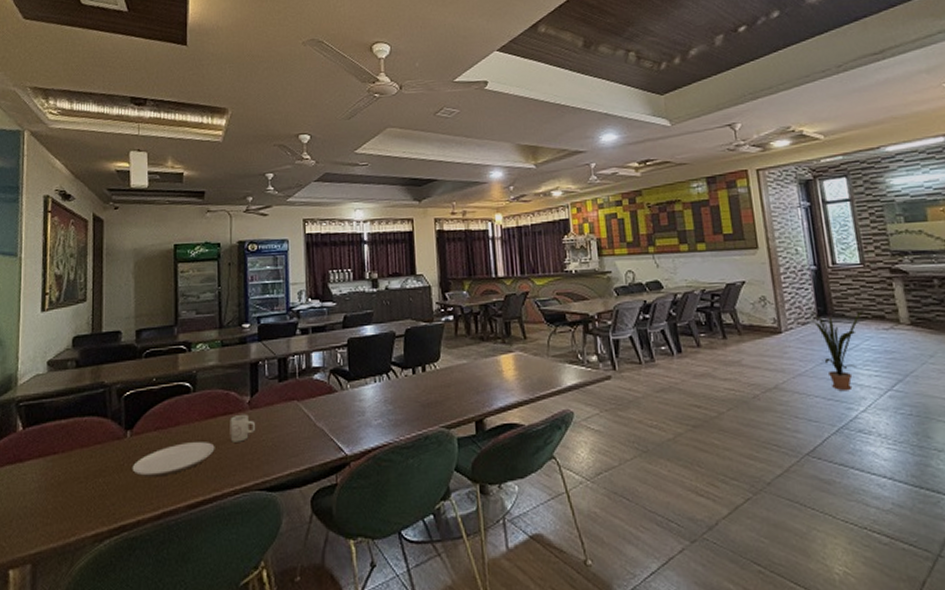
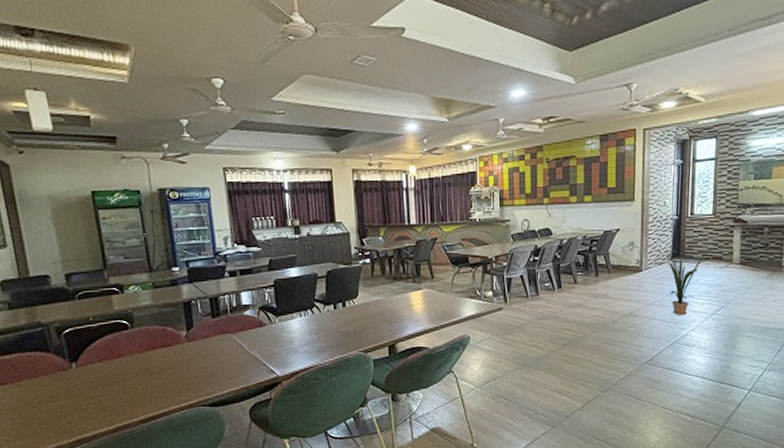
plate: present [132,442,215,477] -> none [82,370,159,400]
mug: present [230,413,256,442] -> none [169,345,195,369]

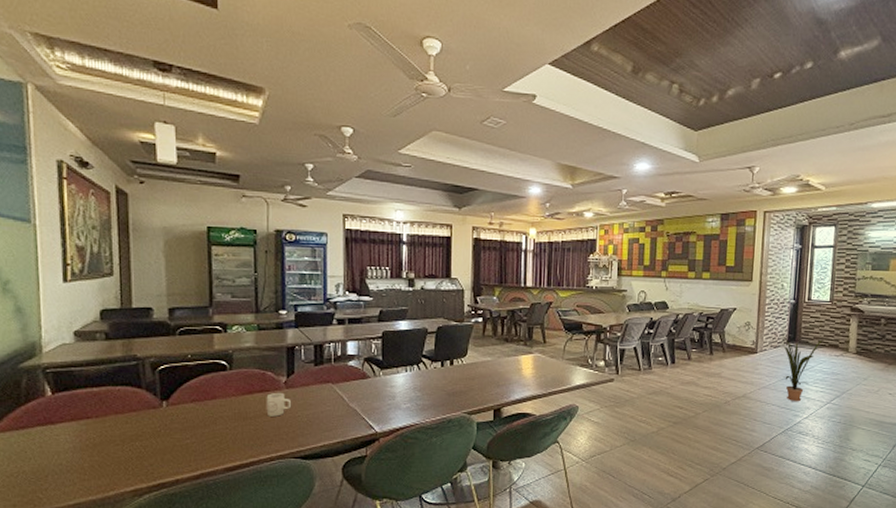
mug: none [169,345,195,369] -> present [266,392,292,417]

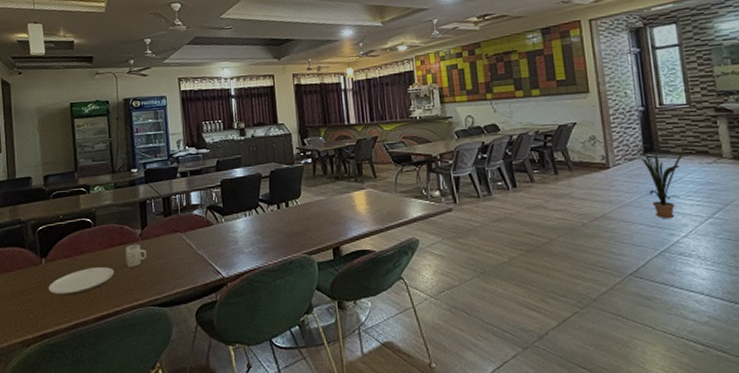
plate: none [169,415,252,443] -> present [48,267,115,296]

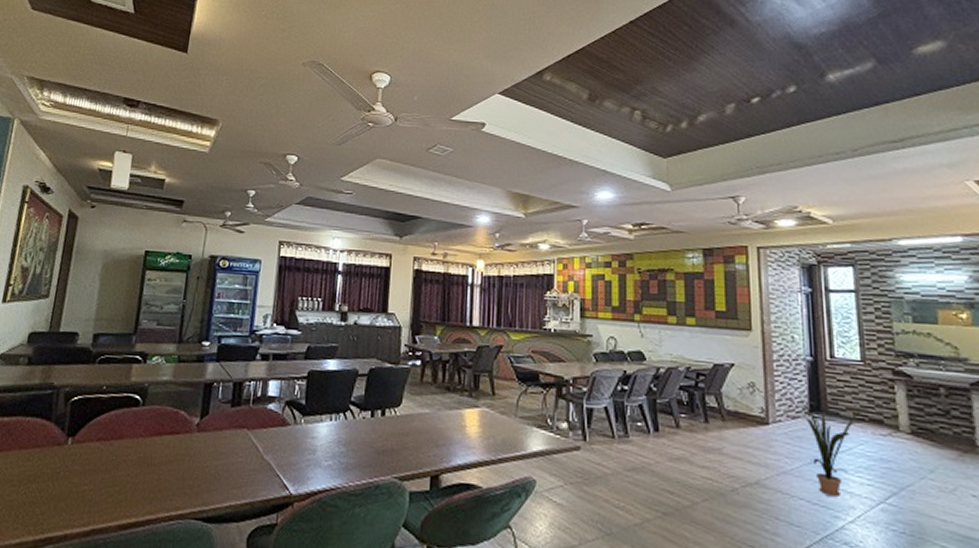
plate: present [48,267,115,296] -> none [67,458,156,491]
mug: present [125,244,148,267] -> none [172,435,202,466]

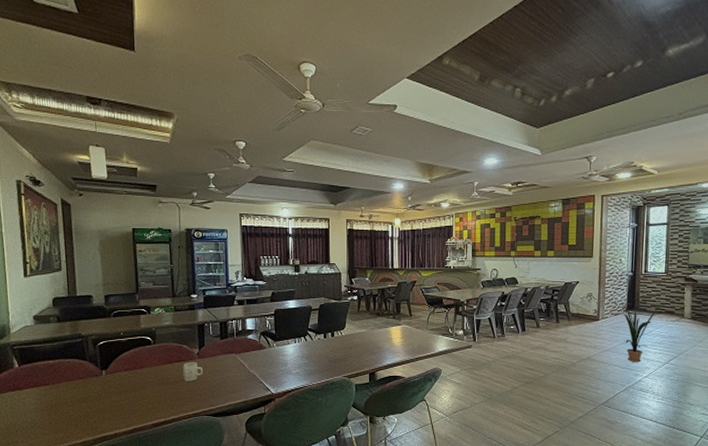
mug: none [172,435,202,466] -> present [183,361,204,382]

